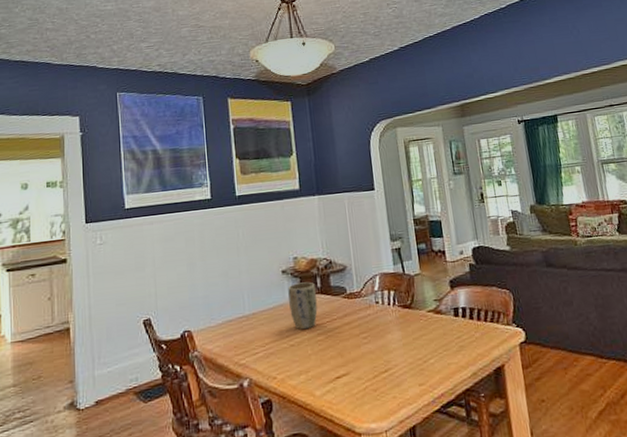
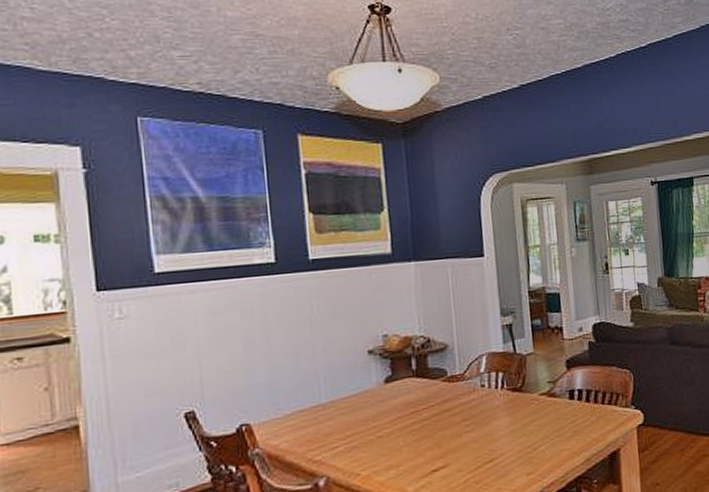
plant pot: present [288,282,318,330] -> none [375,363,412,419]

